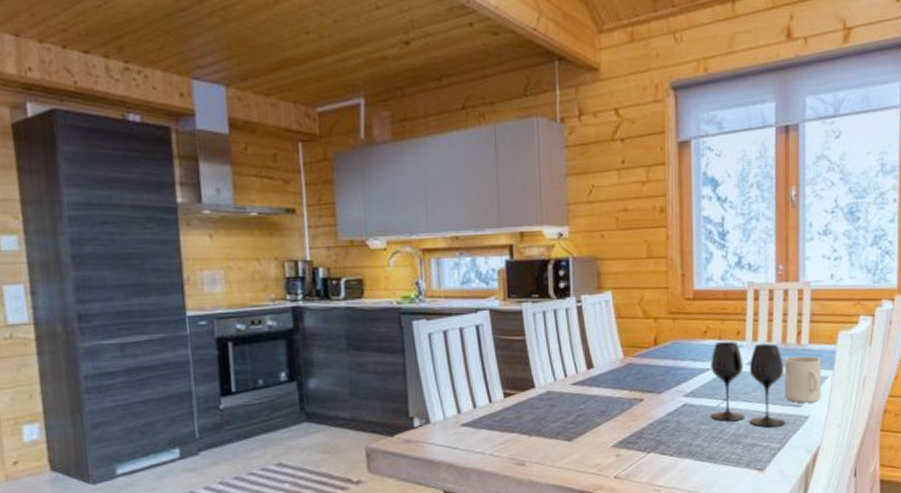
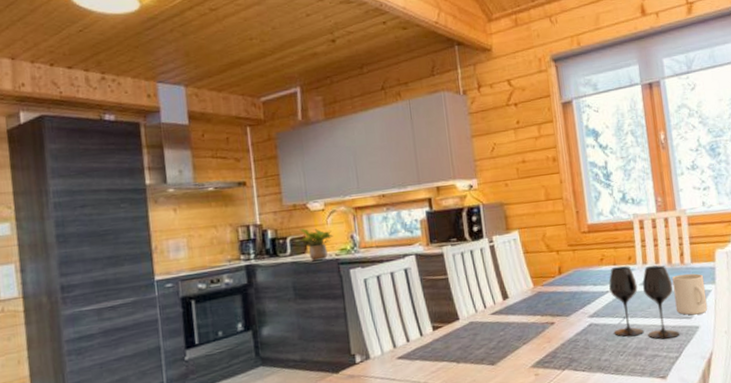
potted plant: none [355,269,395,309] -> present [299,229,333,262]

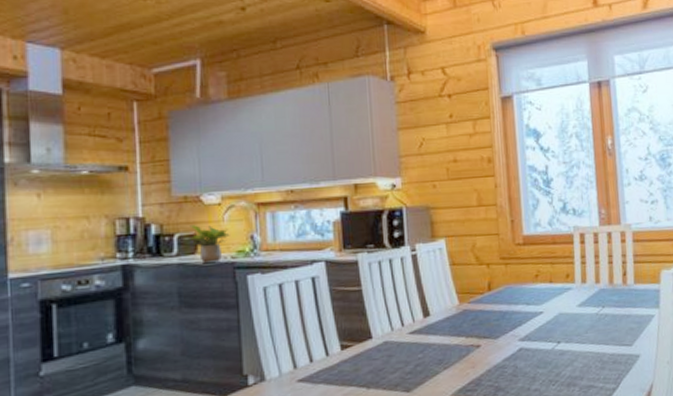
wine glass: present [609,265,680,339] -> none [543,283,619,368]
cup: present [672,273,708,316] -> none [613,295,650,343]

